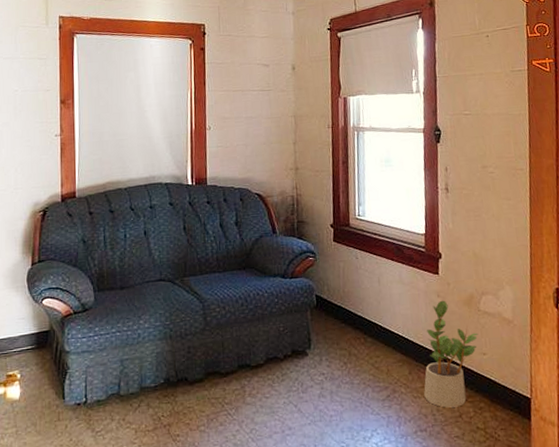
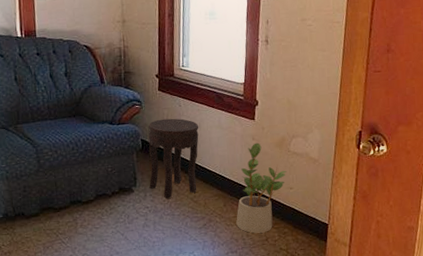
side table: none [323,272,379,364] -> present [148,118,199,199]

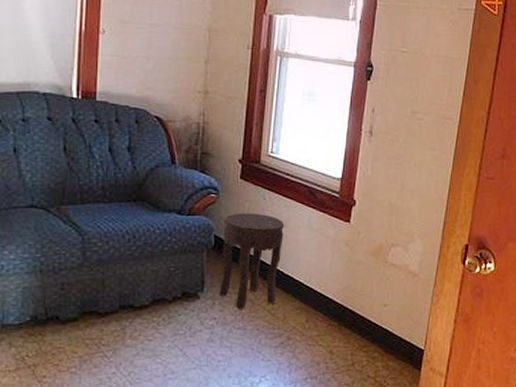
potted plant: present [236,142,287,233] -> none [319,249,382,356]

